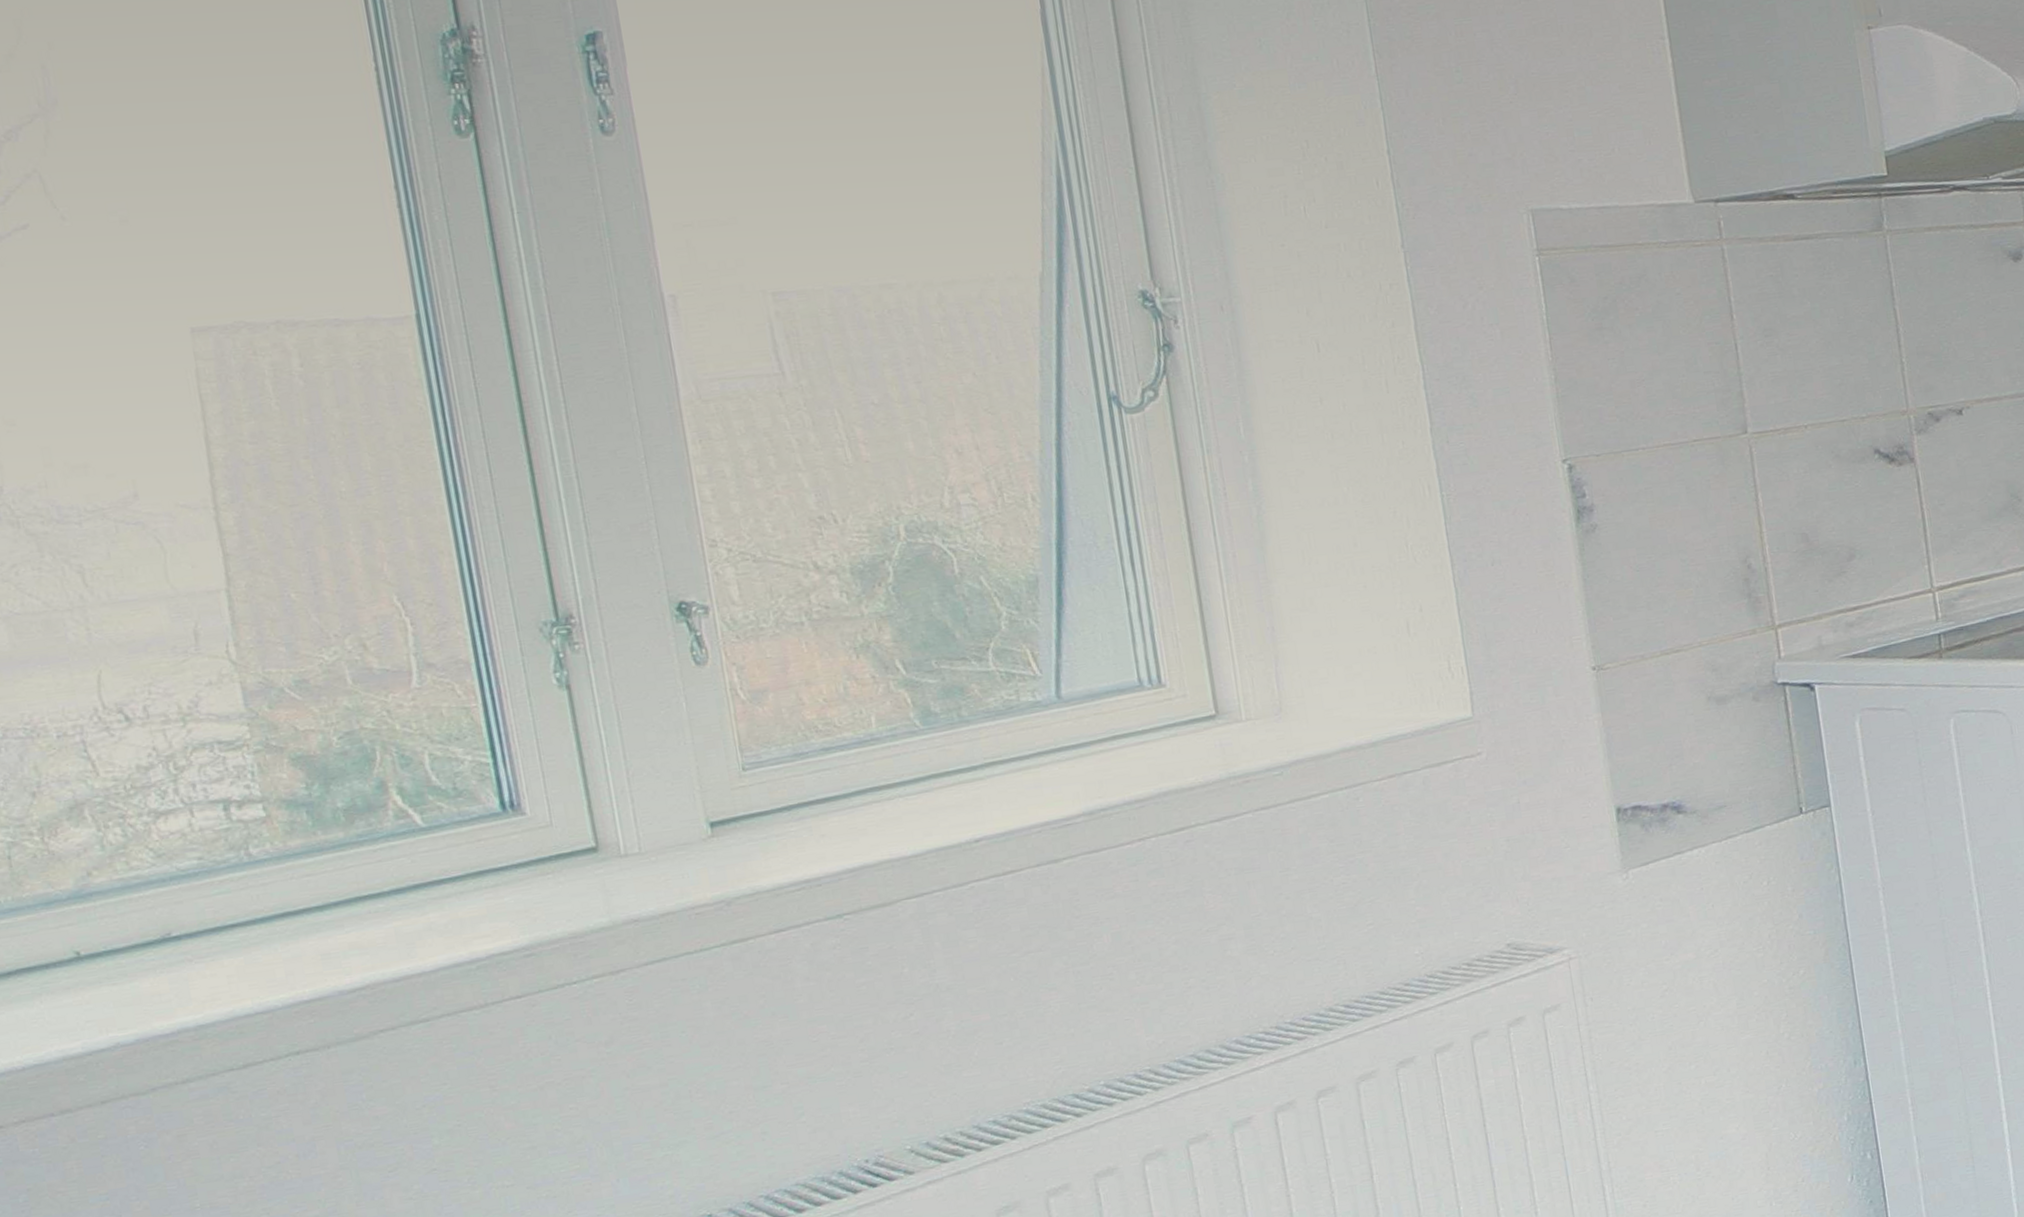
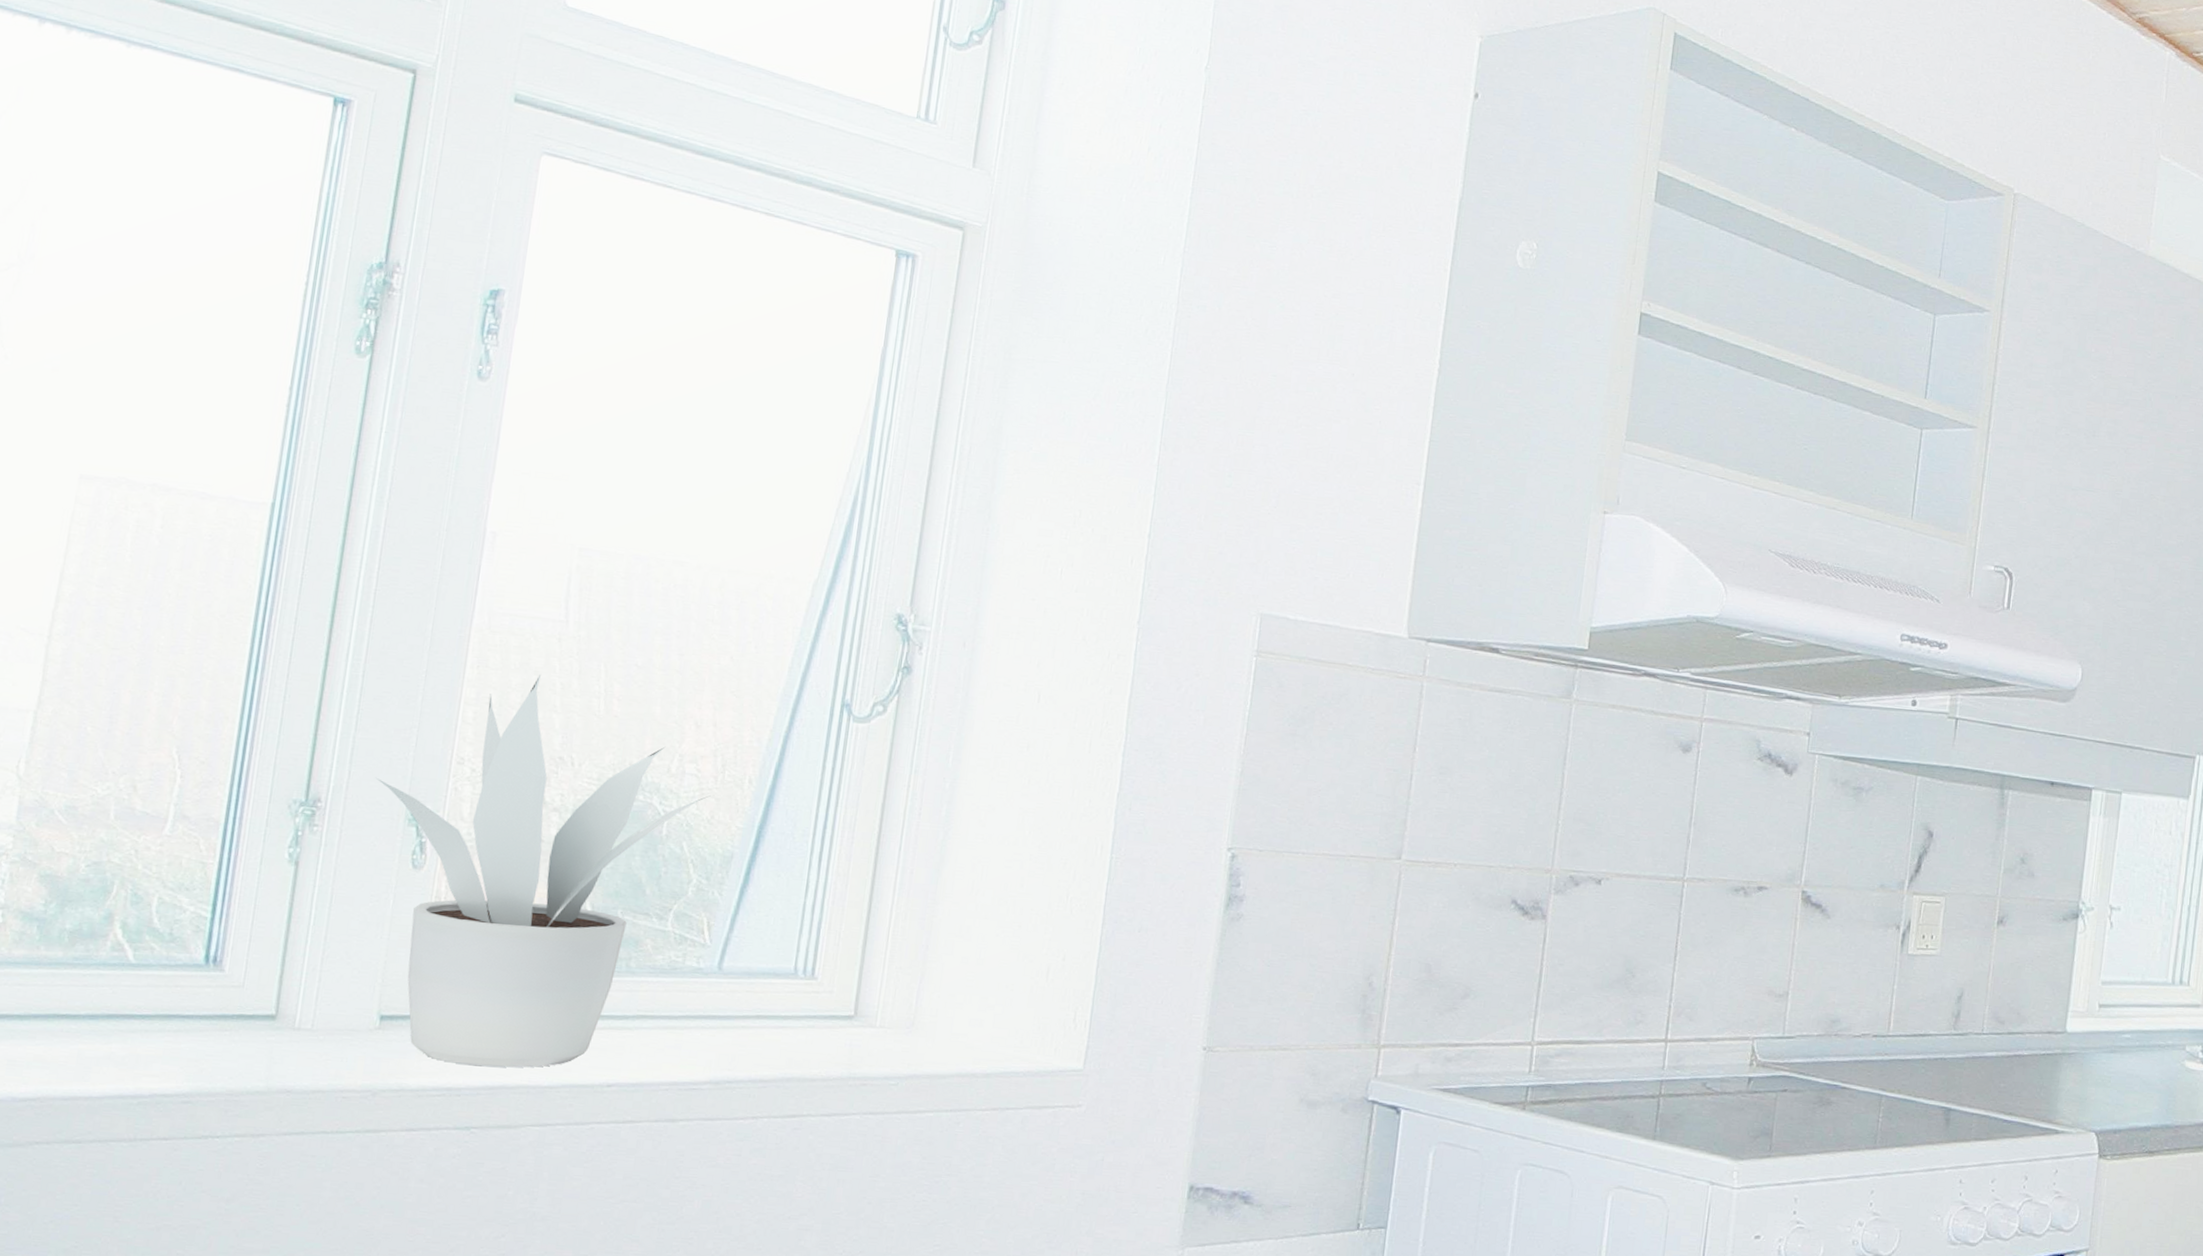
potted plant: none [625,434,996,855] -> present [375,674,711,1068]

